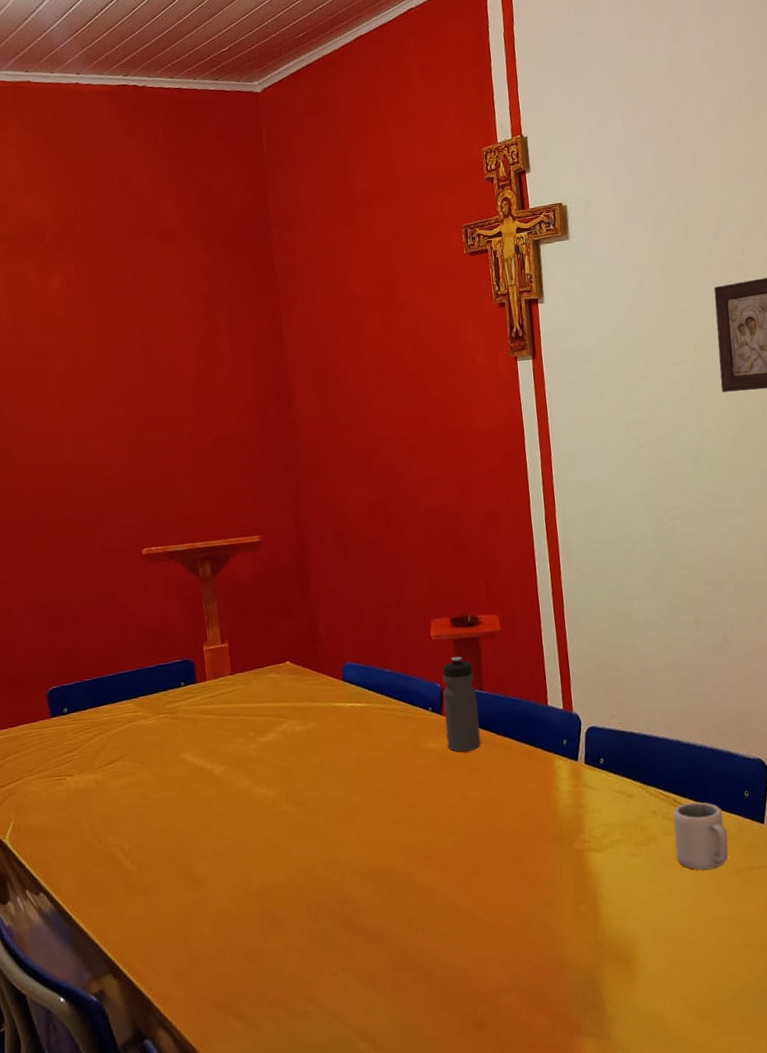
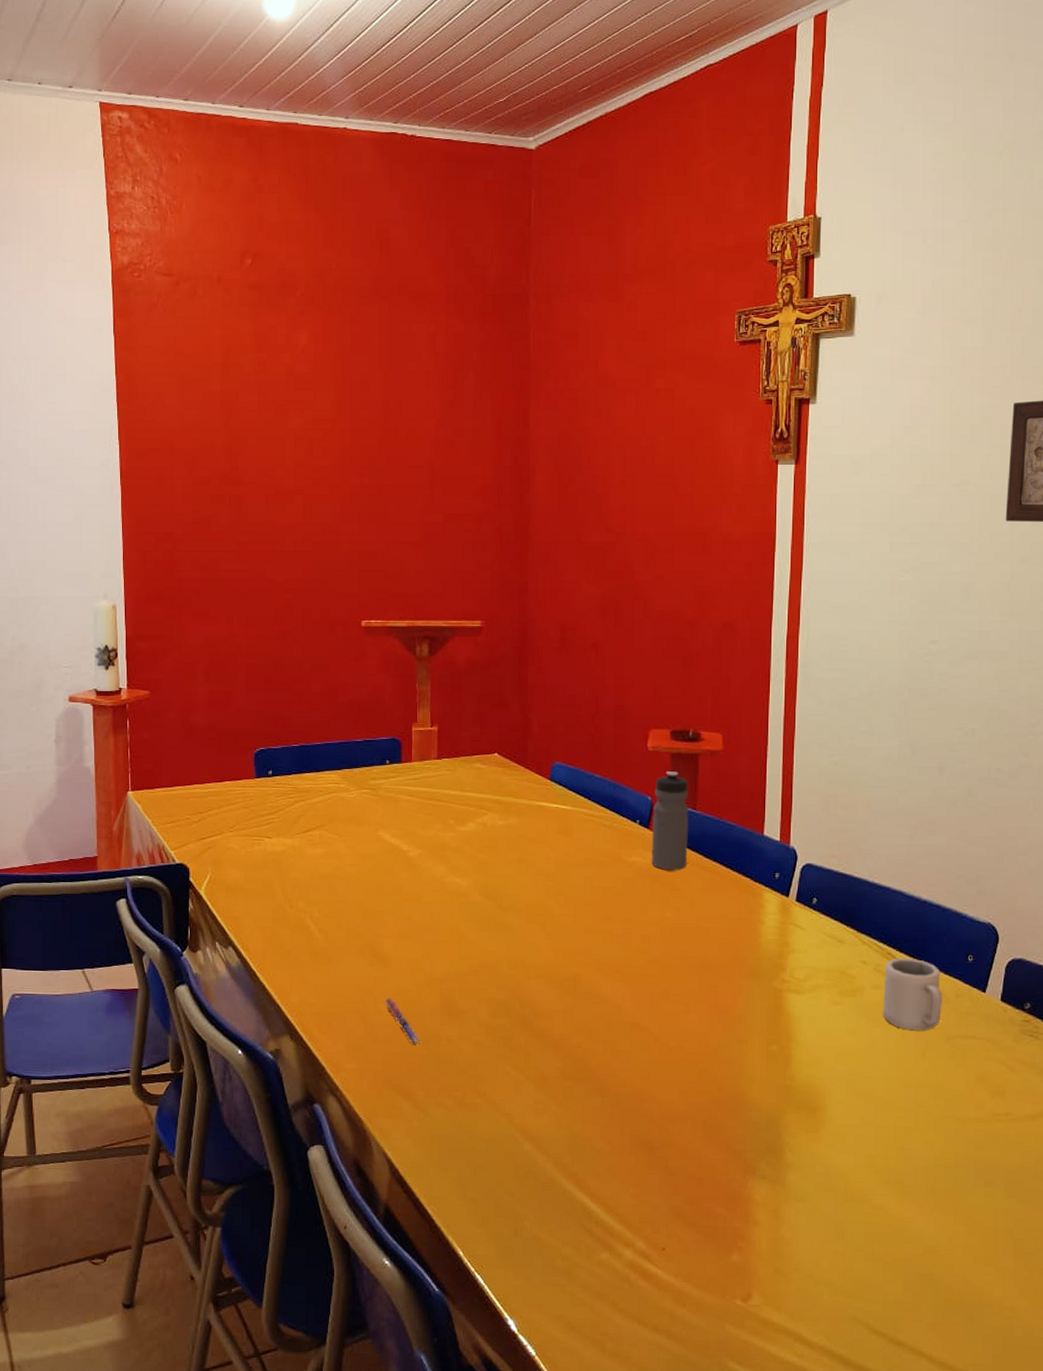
pen: none [204,919,246,961] -> present [384,998,422,1044]

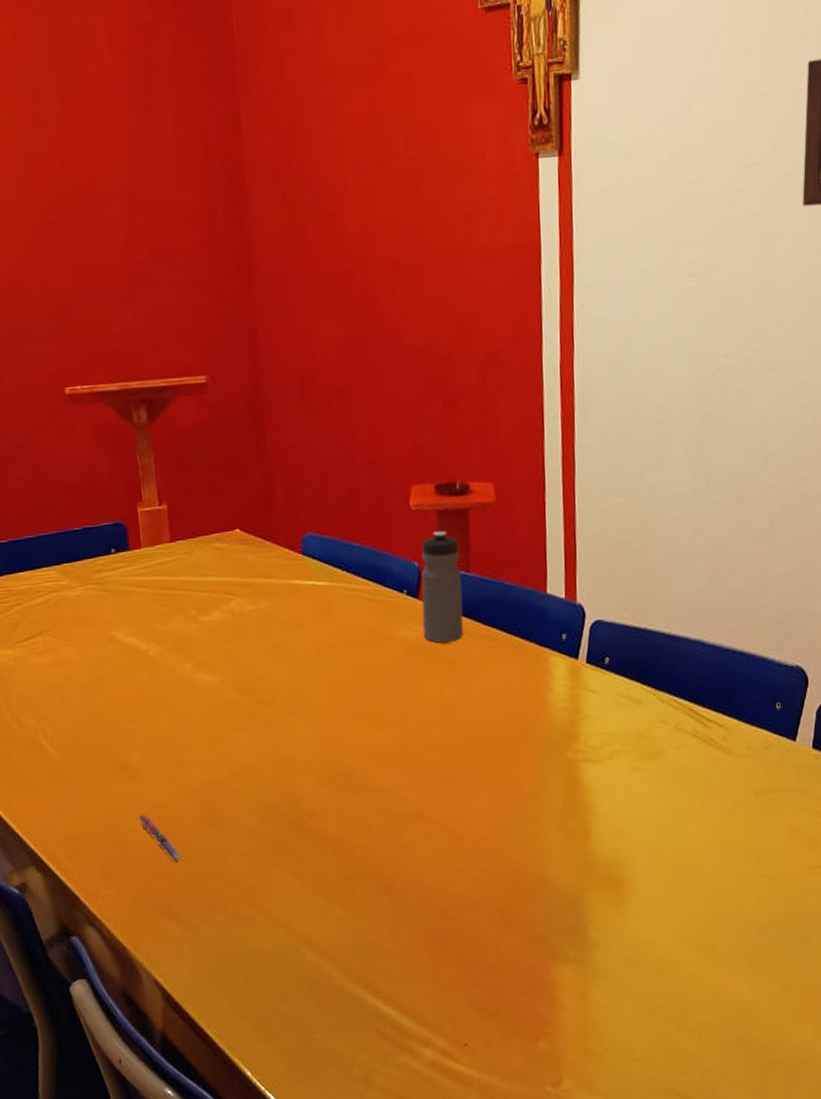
cup: present [883,958,943,1031] -> none [686,712,751,790]

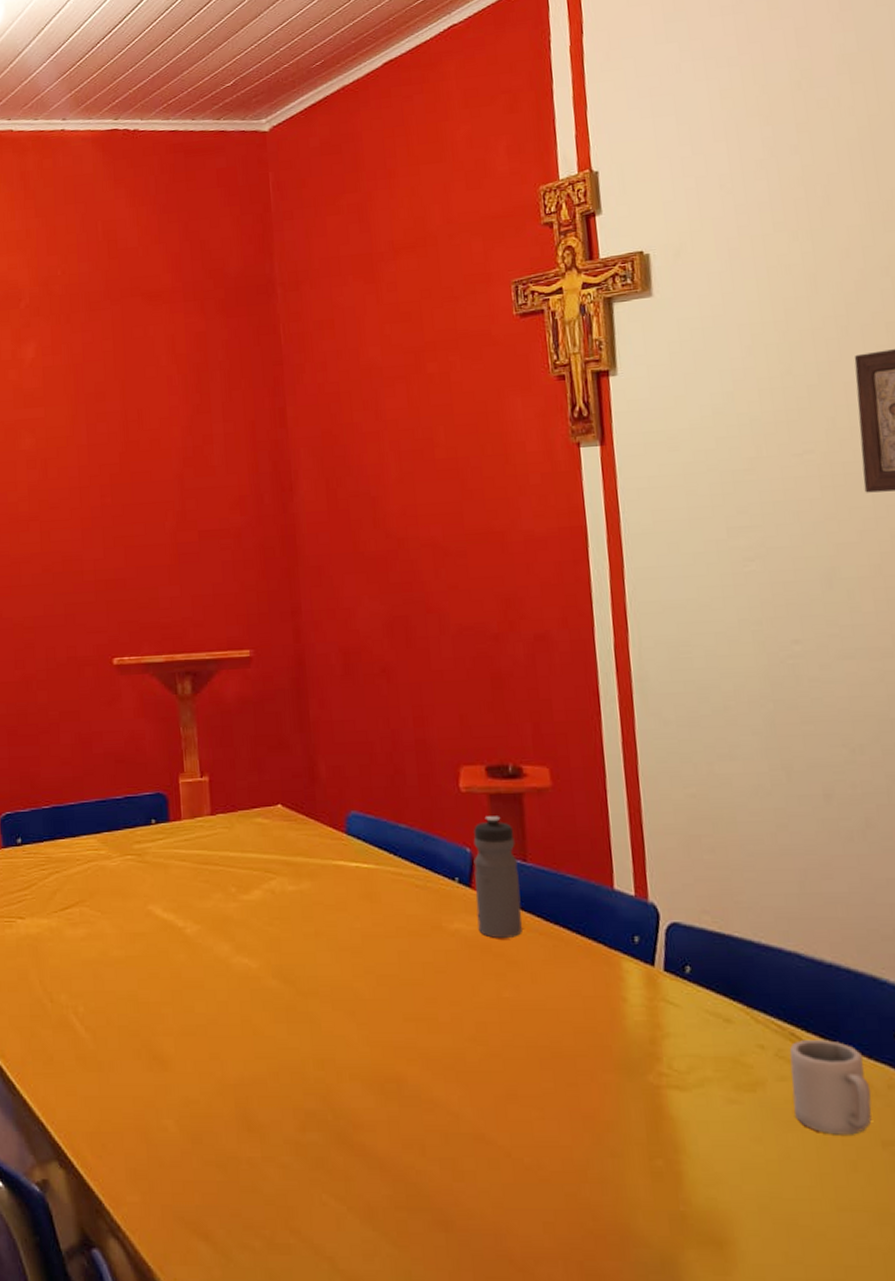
pen: present [137,814,184,861] -> none [168,1111,217,1168]
cup: none [686,712,751,790] -> present [789,1039,872,1135]

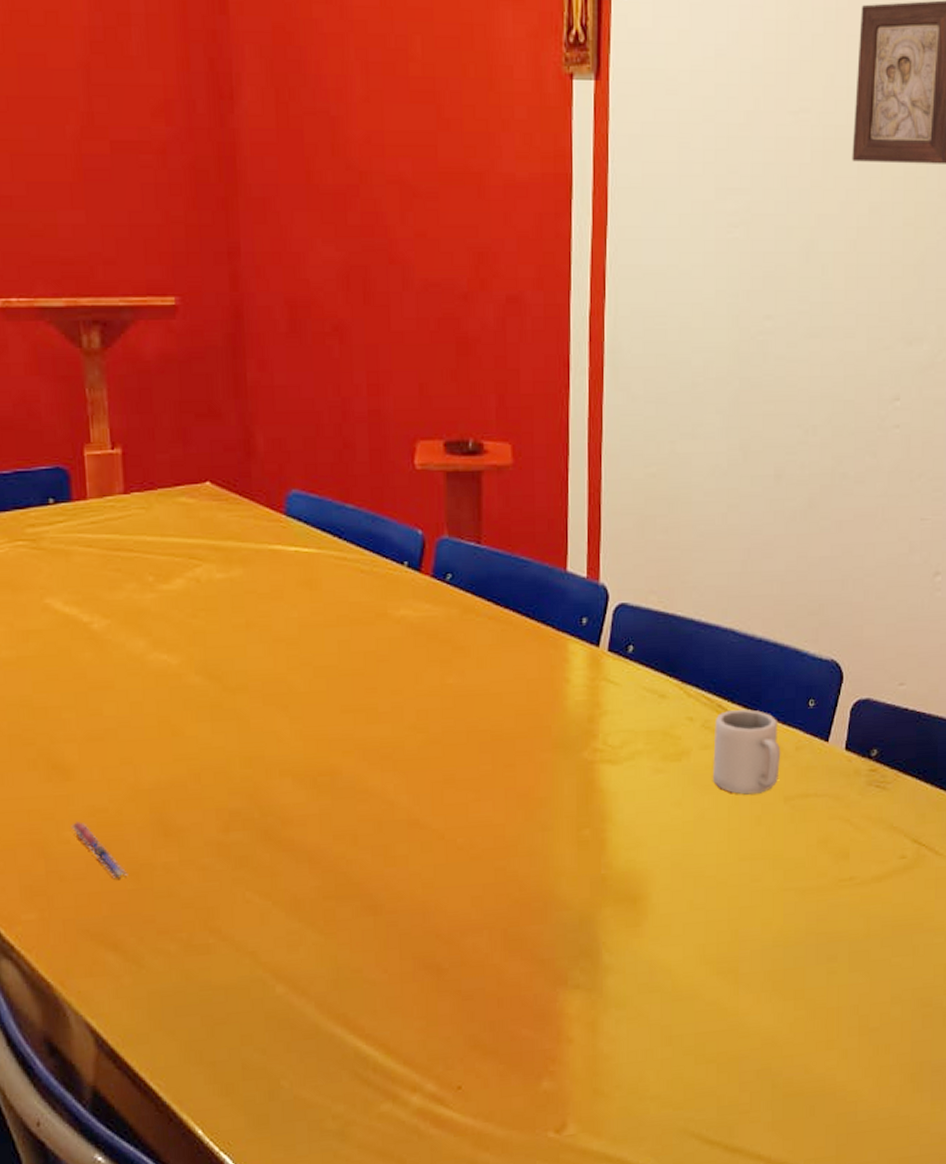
pen: none [168,1111,217,1168] -> present [71,821,128,878]
water bottle: present [473,816,522,938] -> none [424,495,472,624]

